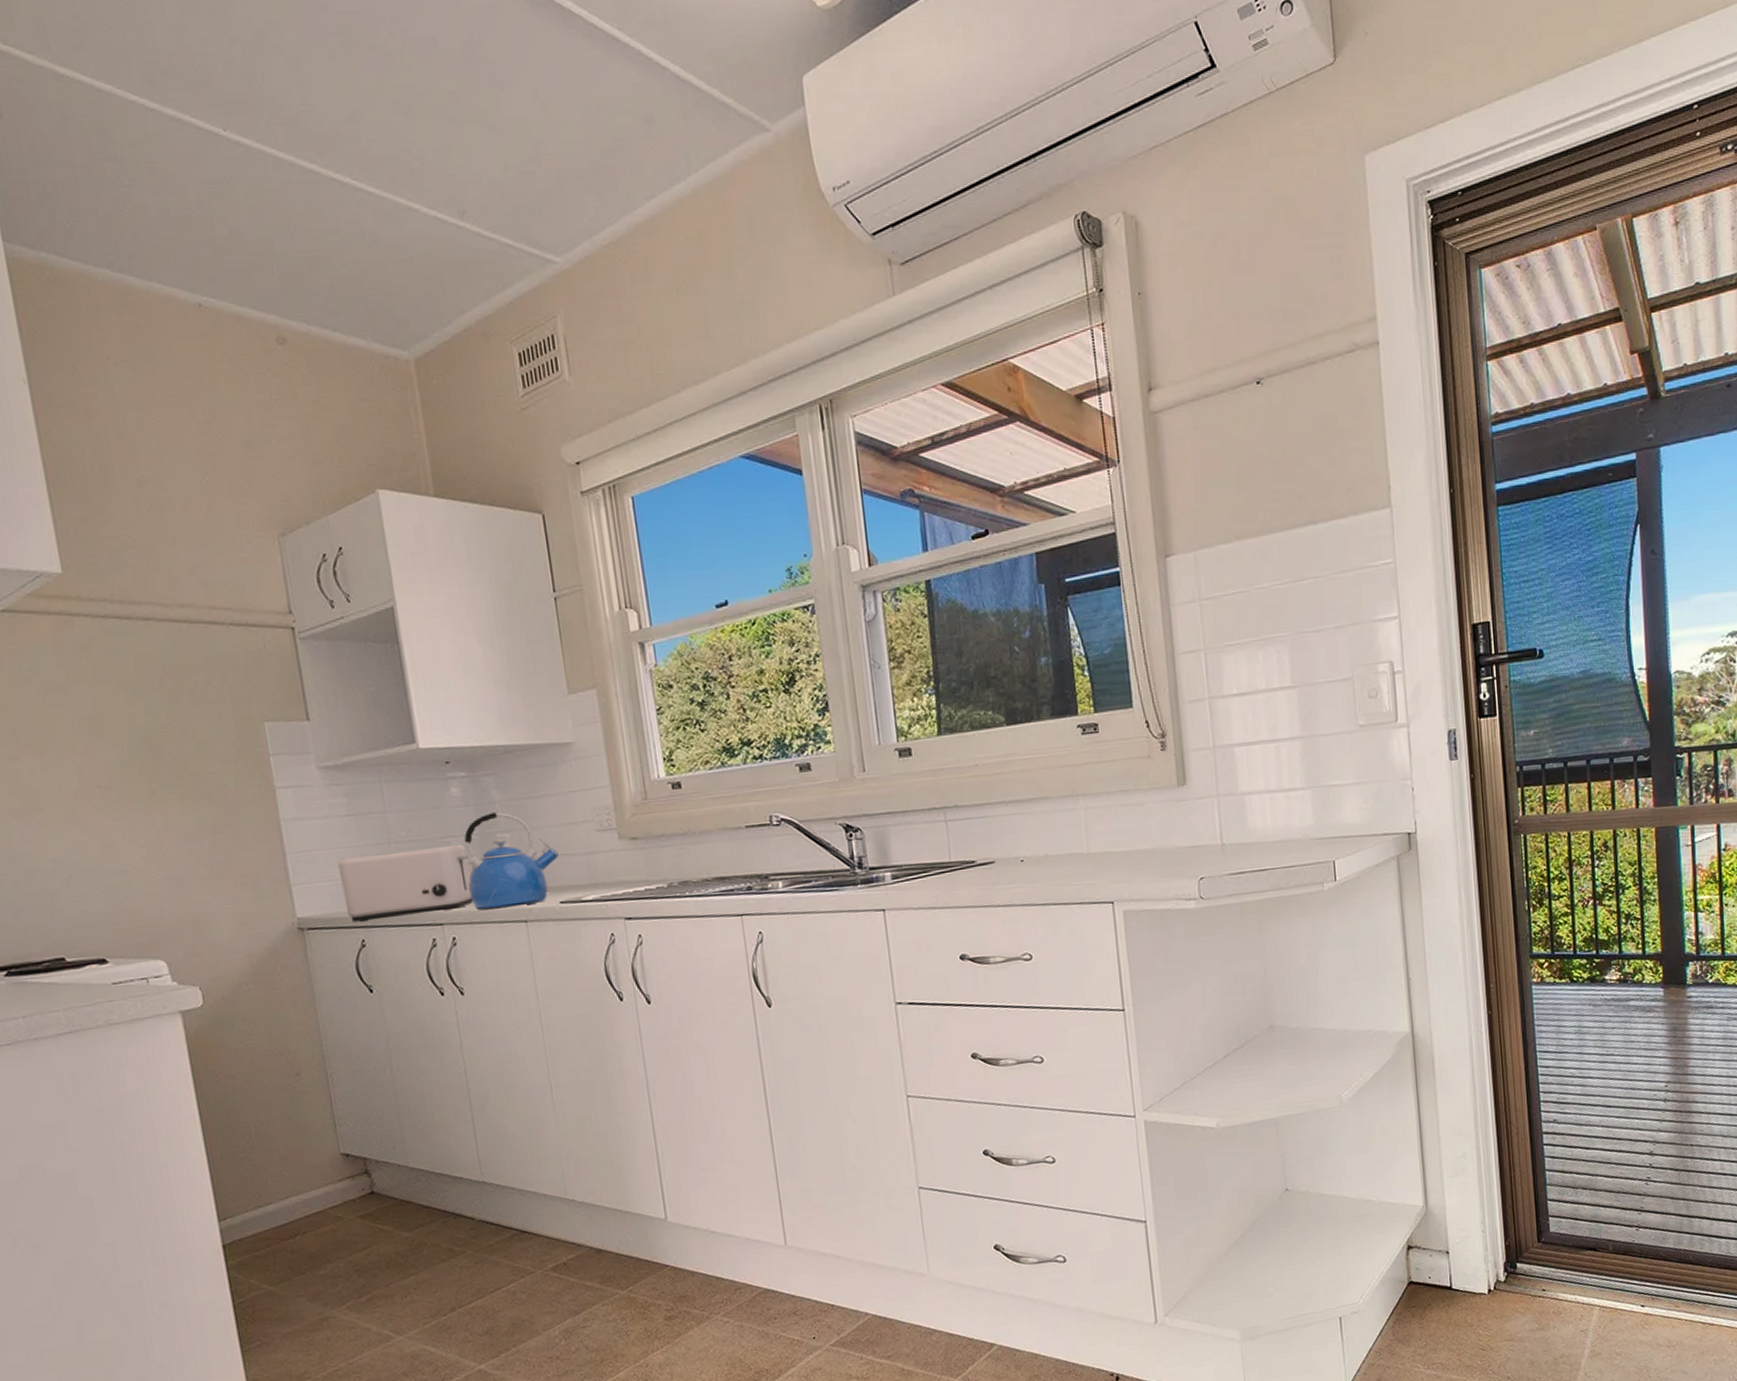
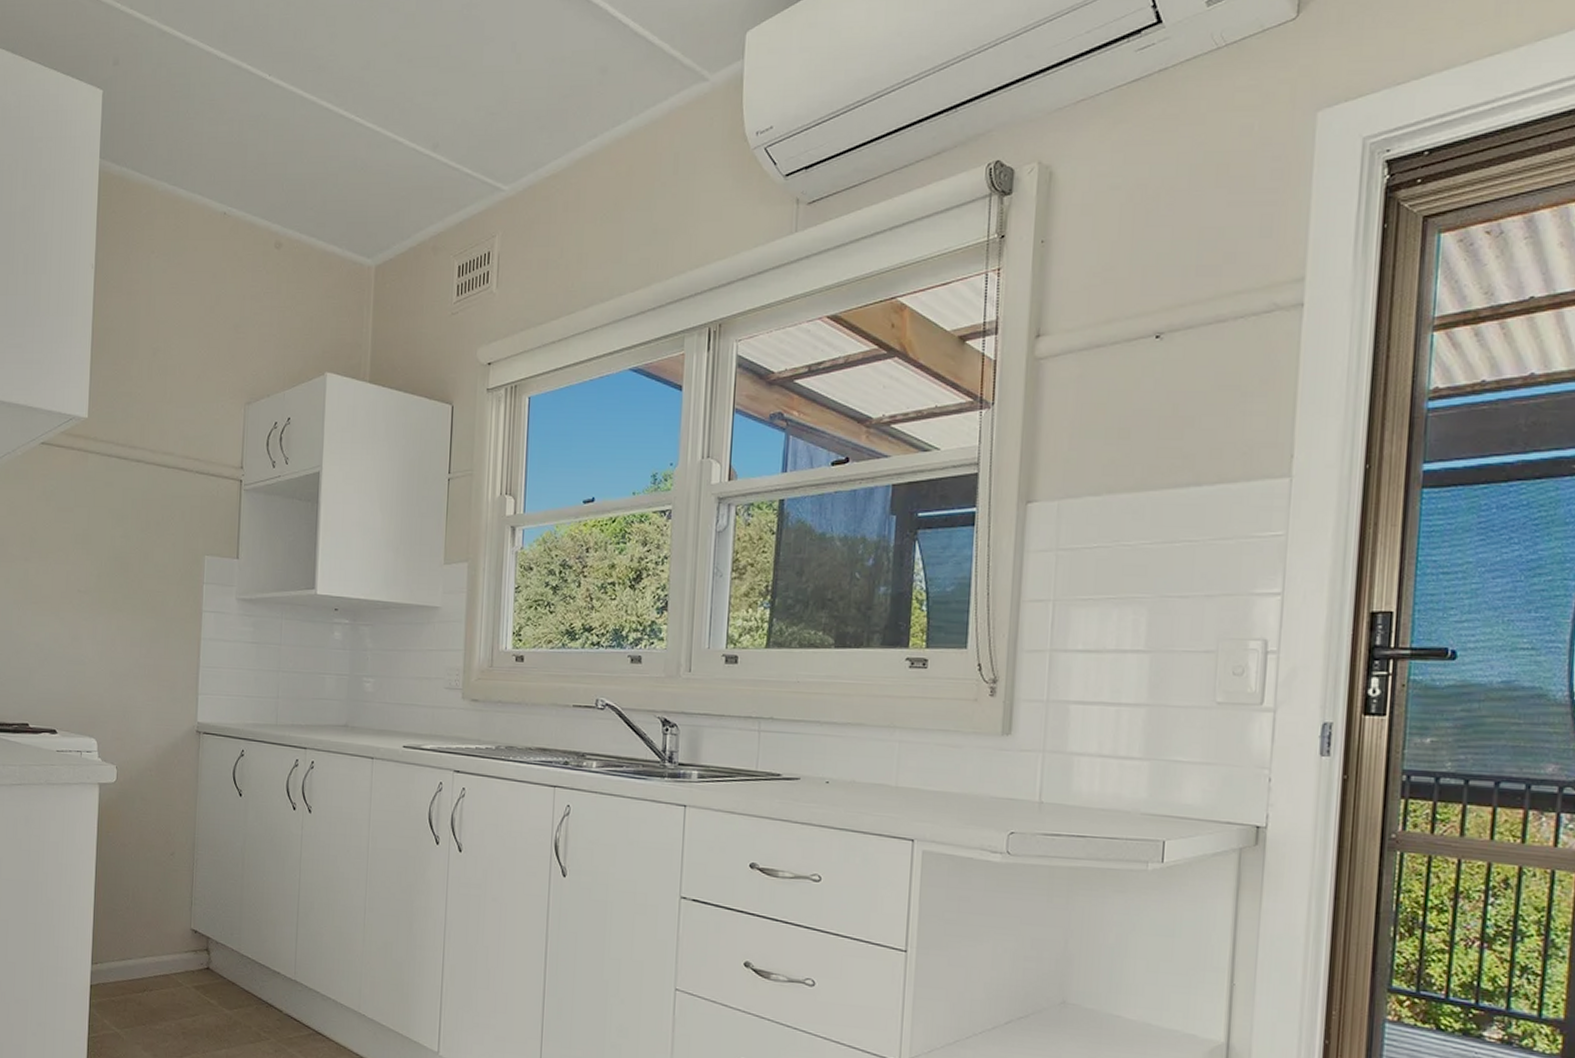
toaster: present [338,844,473,923] -> none [235,678,338,738]
kettle: present [464,812,559,911] -> none [332,658,410,744]

